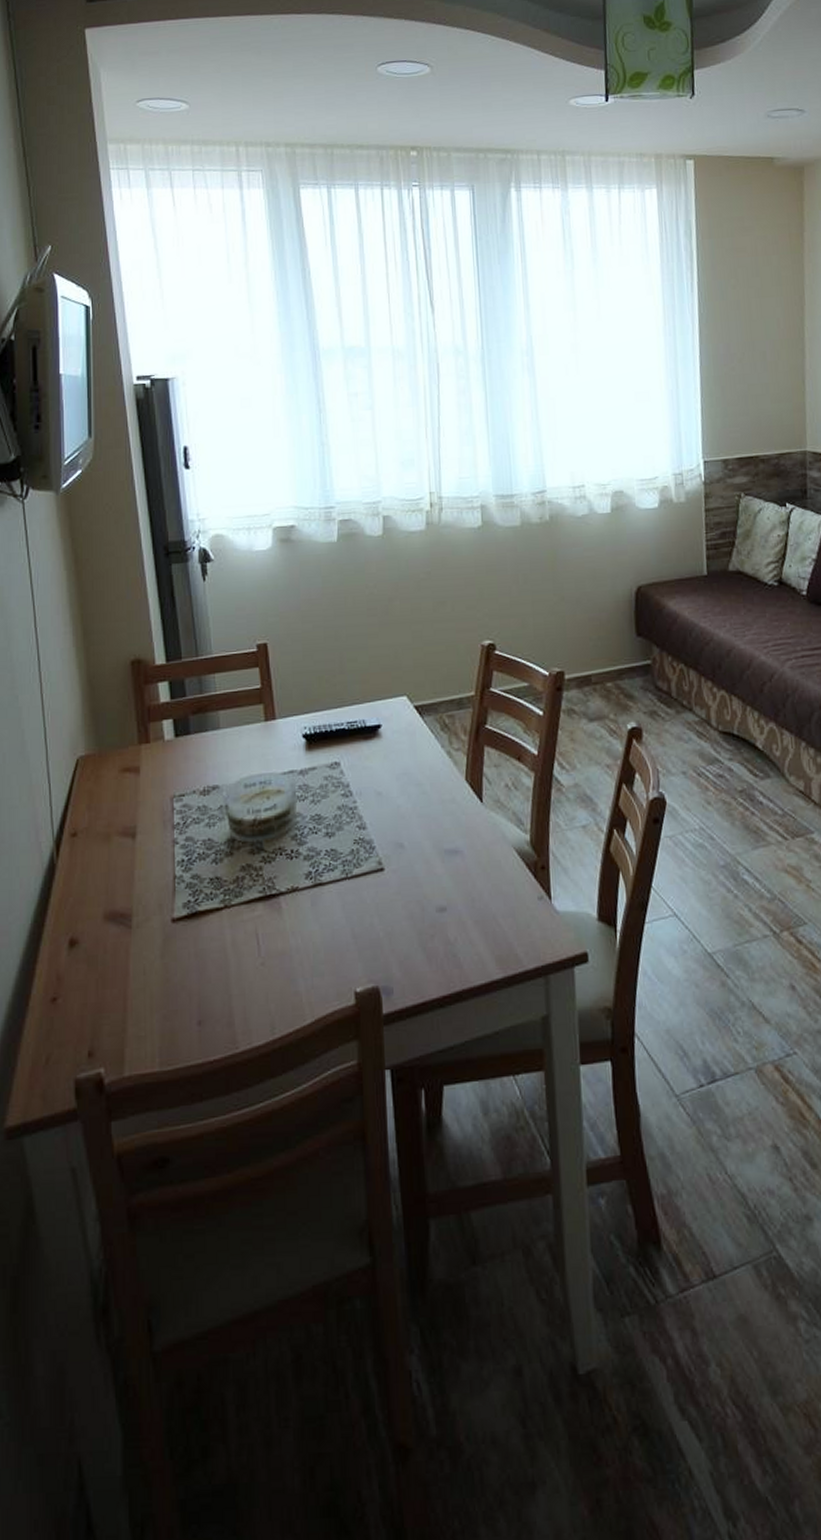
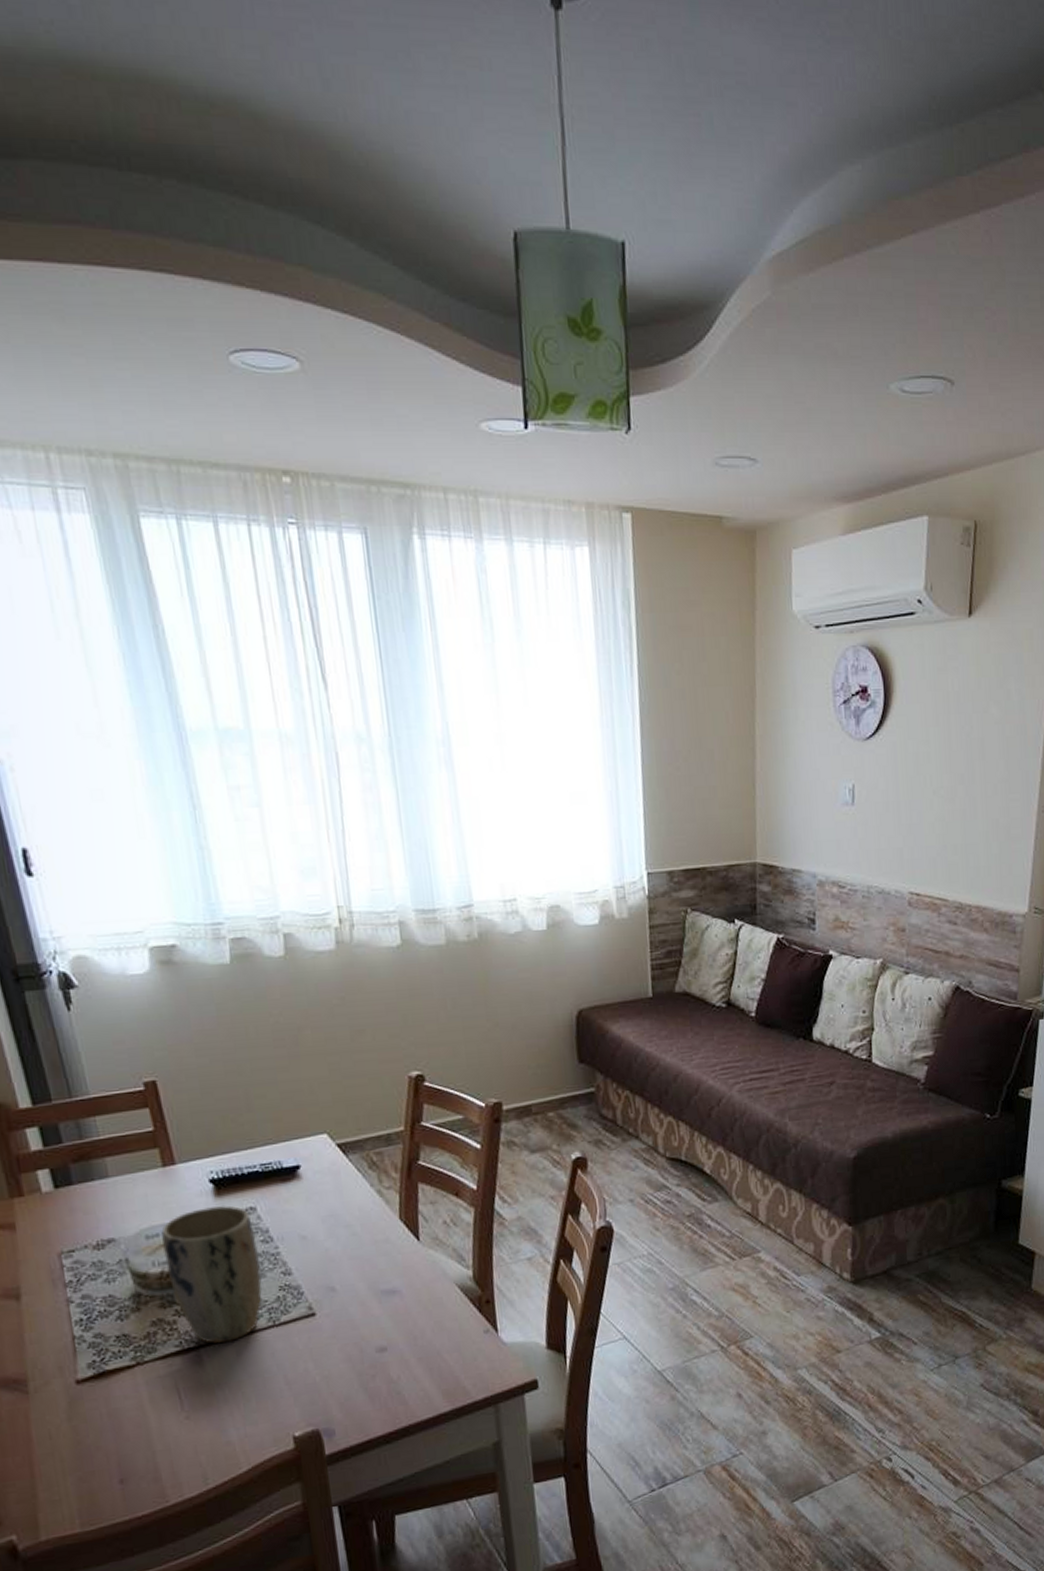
plant pot: none [257,760,340,892] -> present [161,1205,263,1343]

